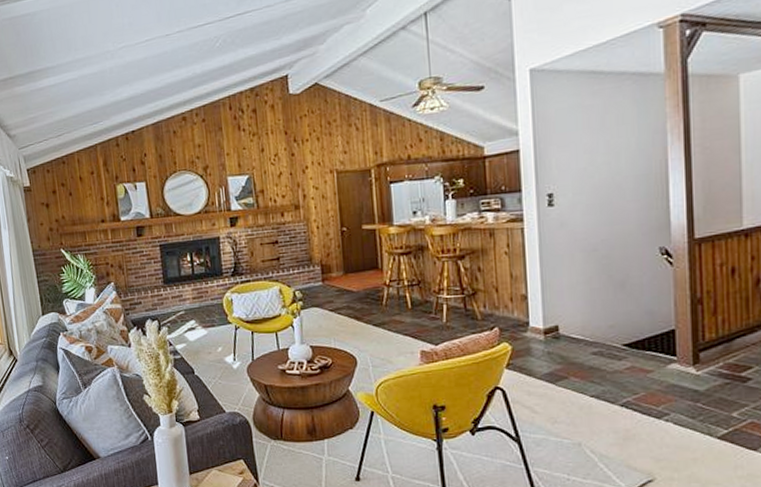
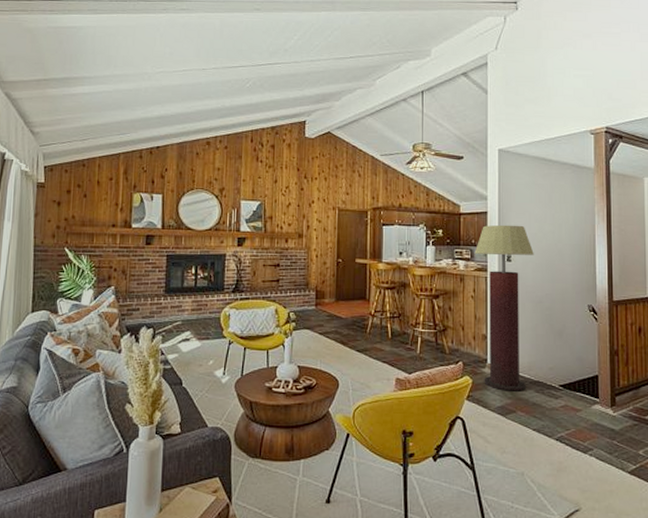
floor lamp: none [505,160,584,356] -> present [474,224,534,391]

